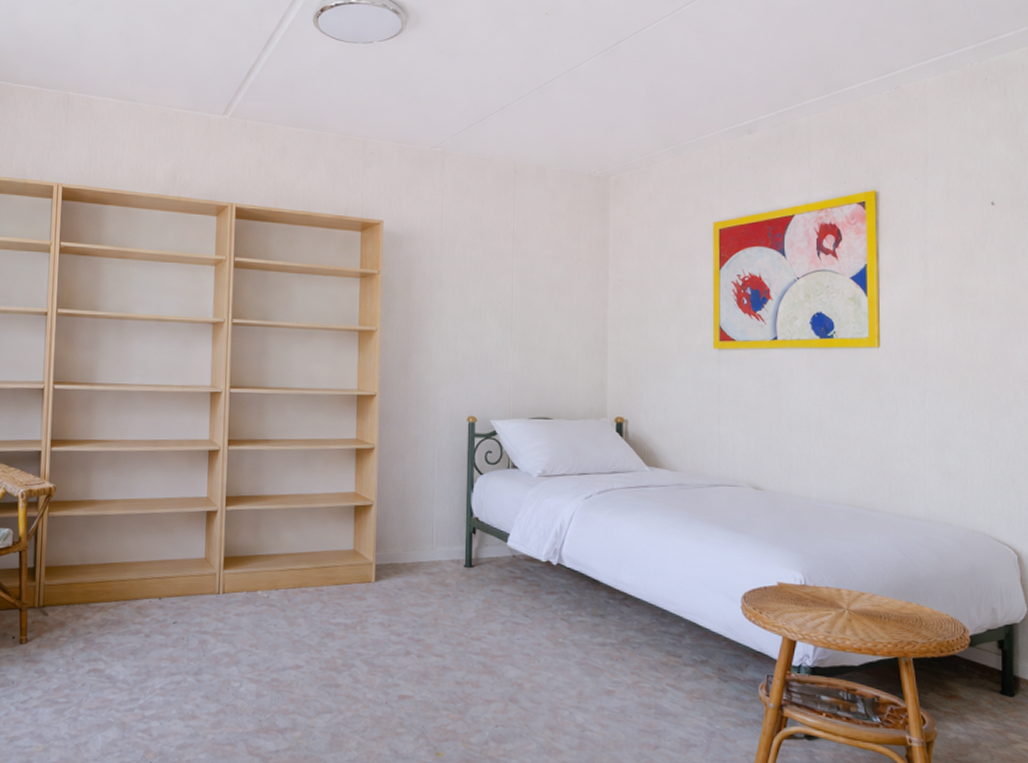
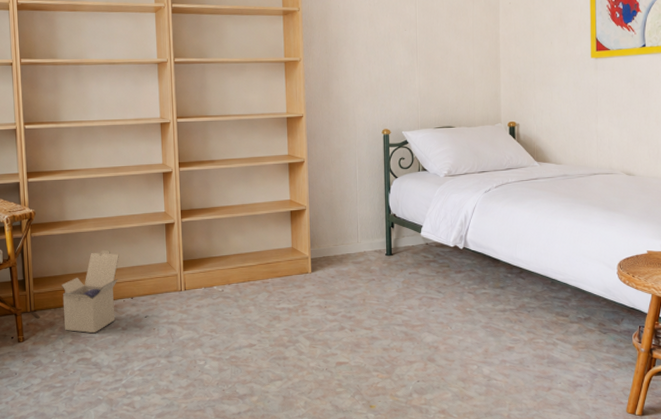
cardboard box: none [77,539,149,639] -> present [62,250,119,334]

